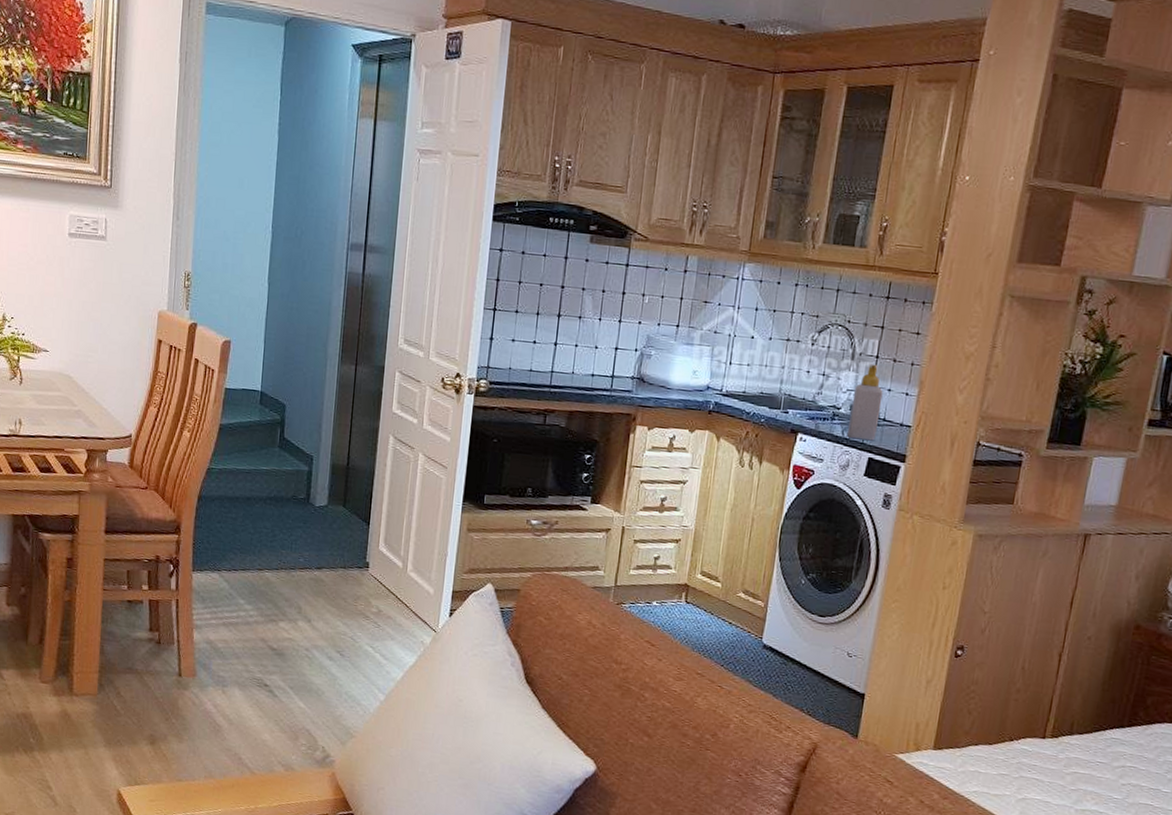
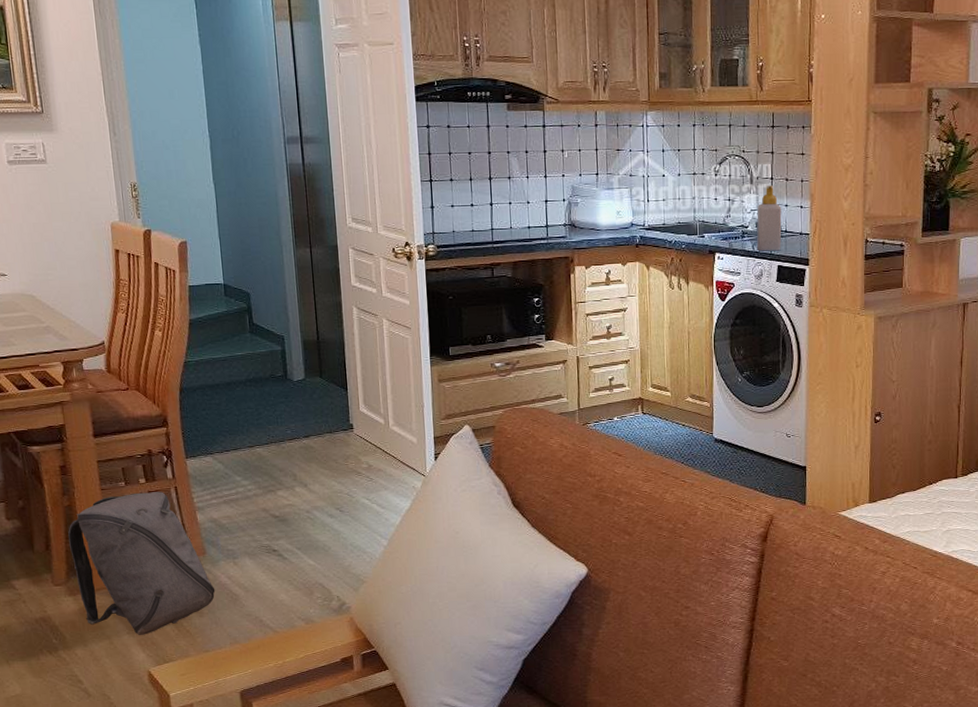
backpack: none [62,598,199,751] -> present [68,492,215,635]

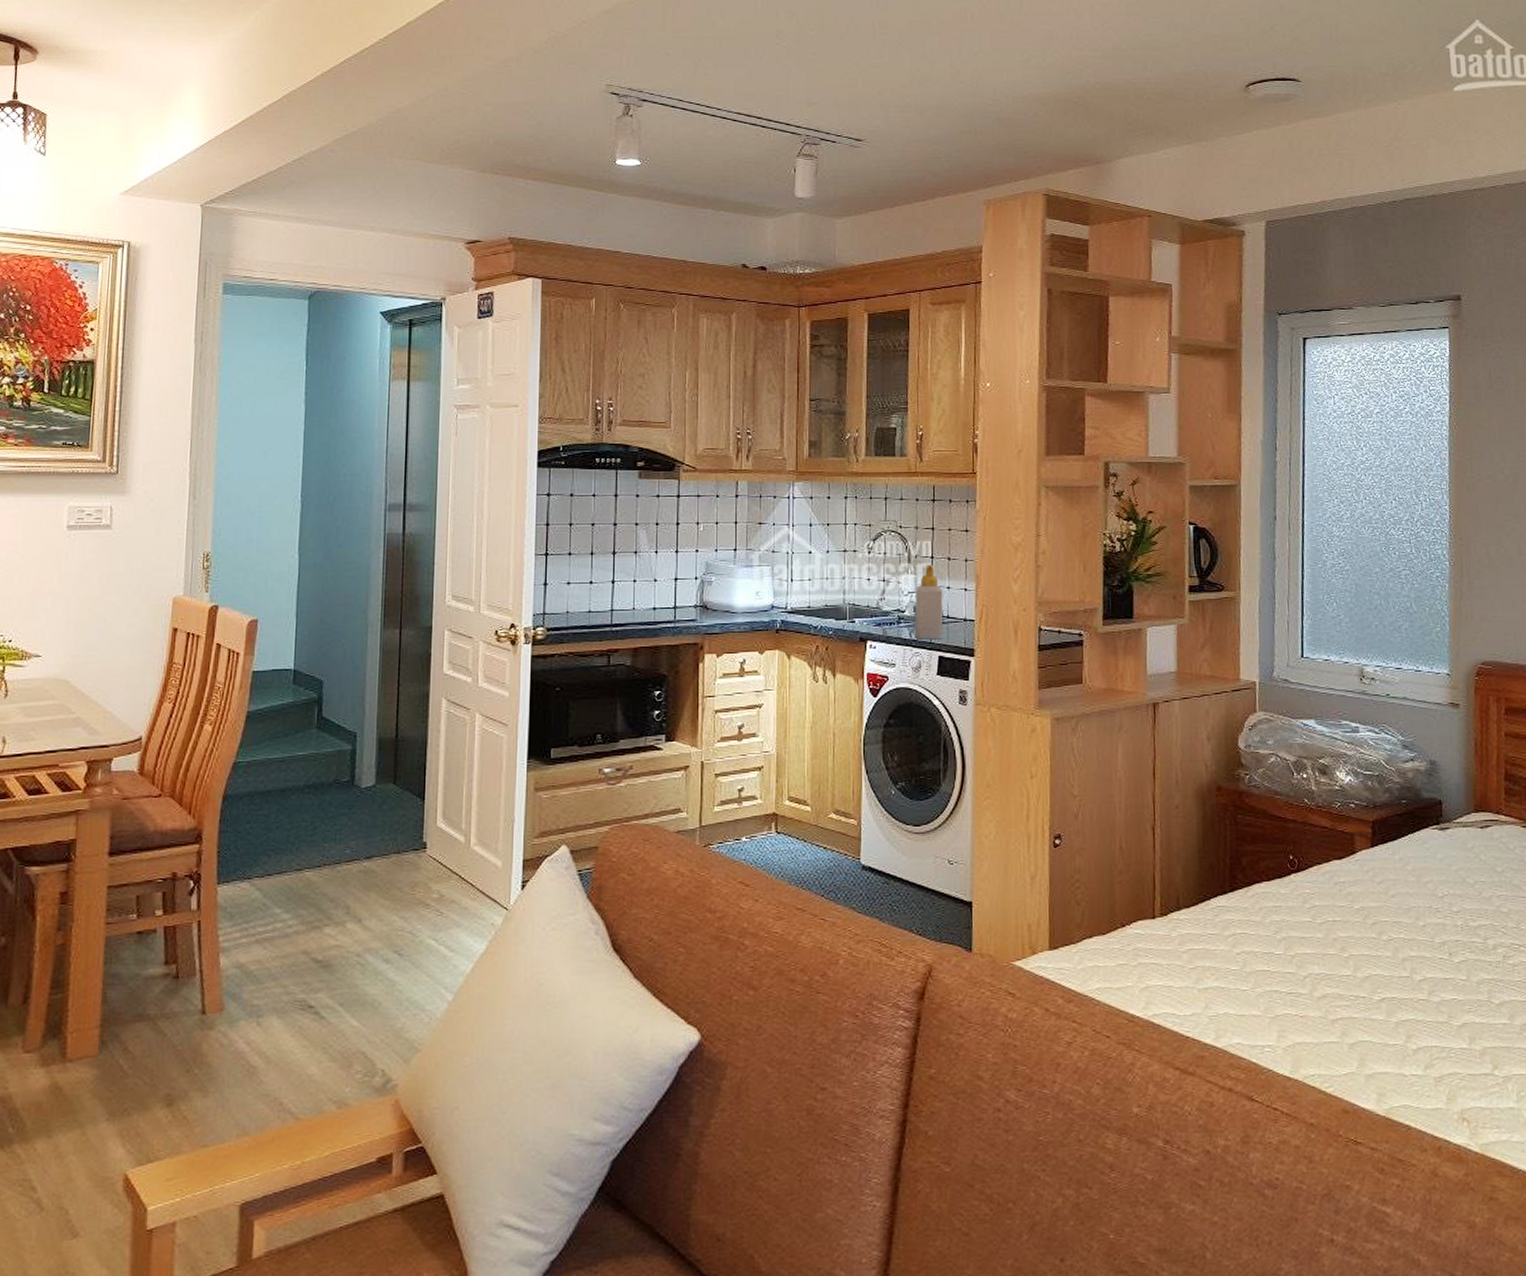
backpack: present [68,492,215,635] -> none [53,927,229,1122]

